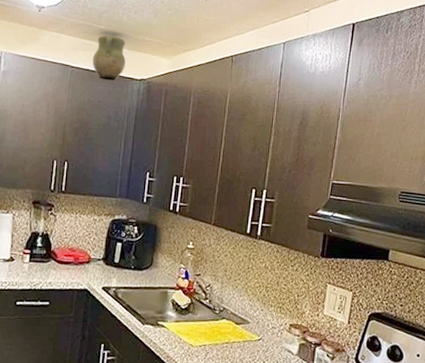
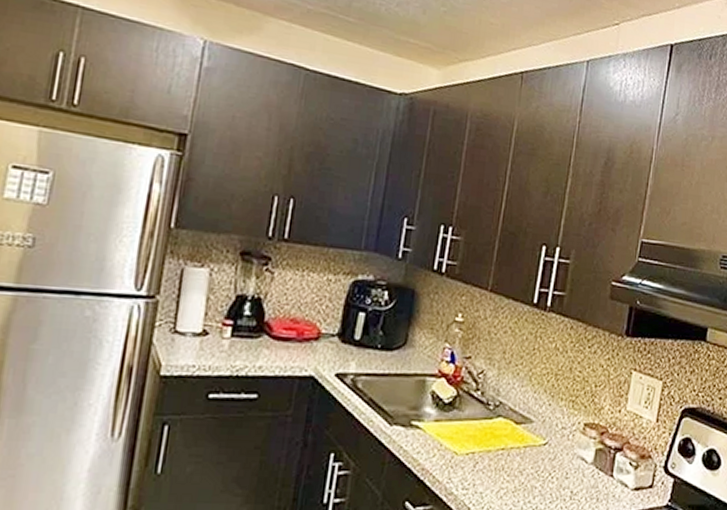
ceramic jug: present [92,35,126,81] -> none [335,31,383,93]

